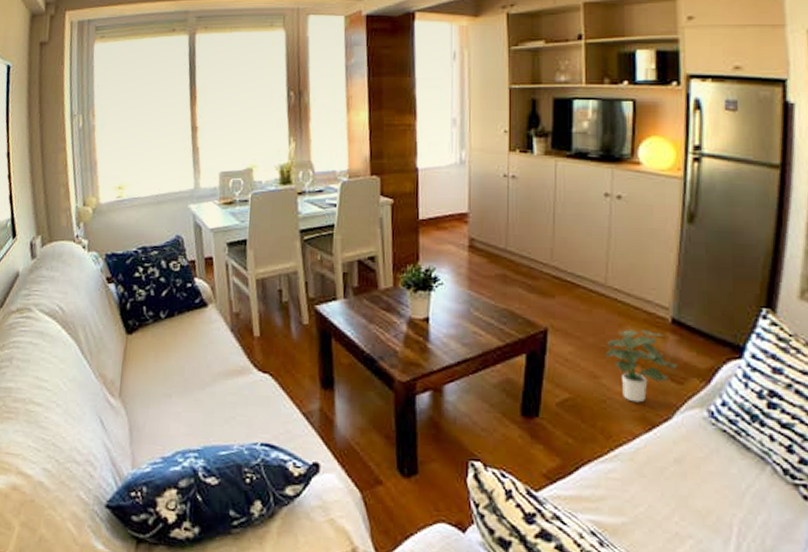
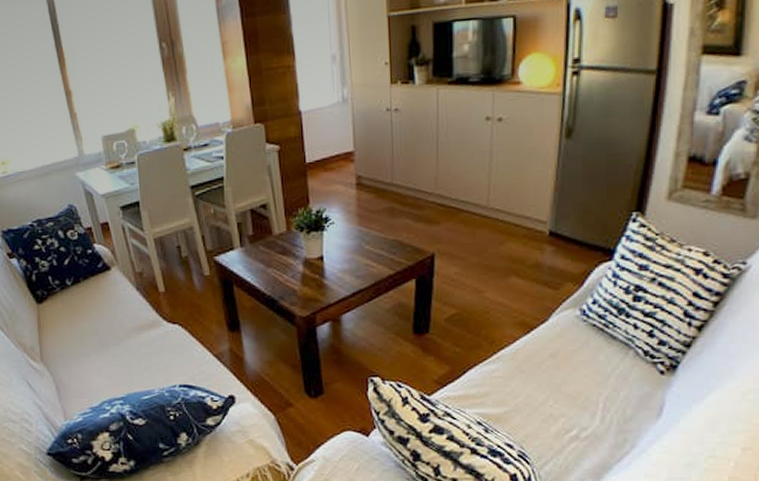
potted plant: present [604,329,679,403] -> none [487,244,555,310]

